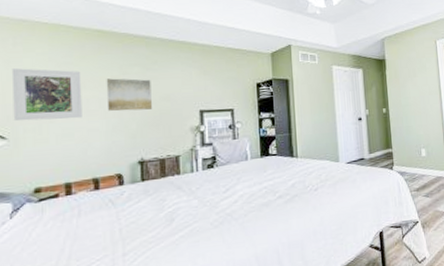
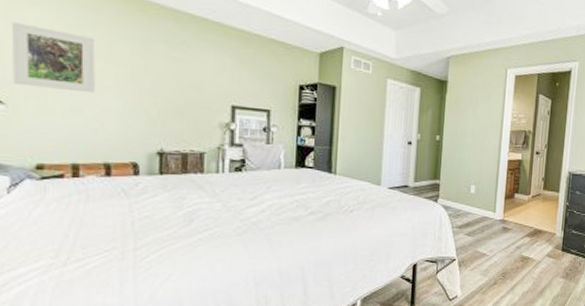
wall art: present [106,78,152,112] -> none [124,52,178,96]

